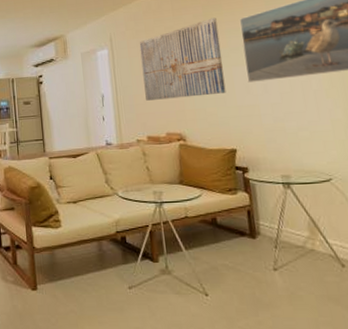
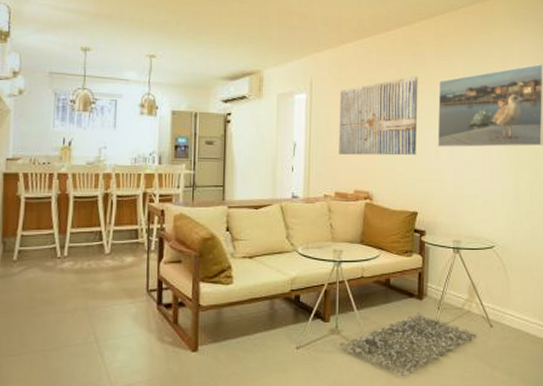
rug: none [172,252,328,318] -> present [339,313,478,376]

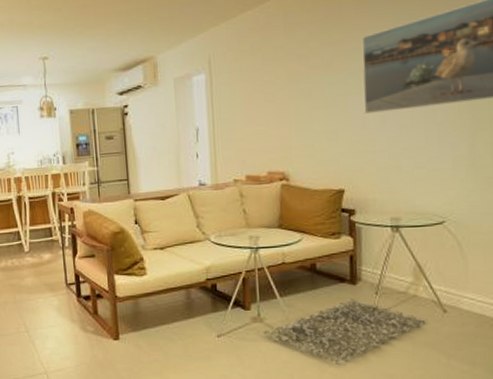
wall art: present [339,76,418,156] -> none [242,35,339,135]

